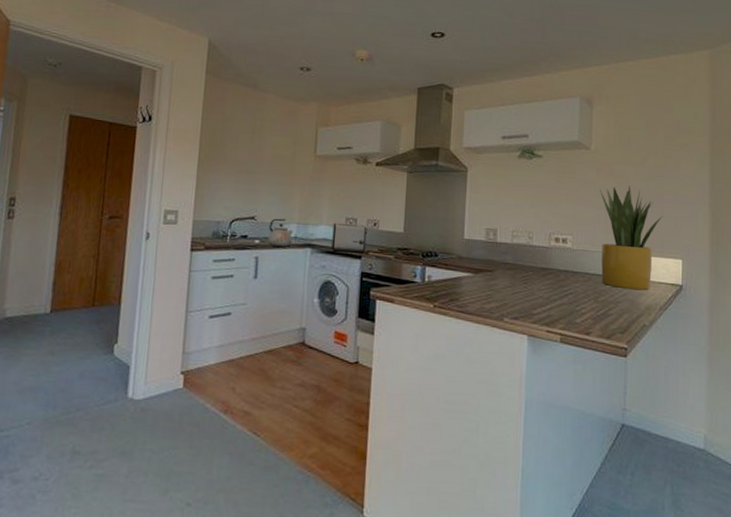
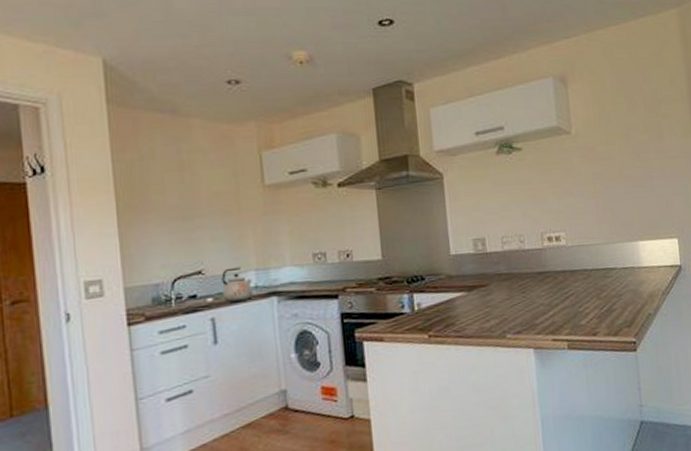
toaster: present [331,222,368,254] -> none [299,258,342,295]
planter: present [599,185,663,291] -> none [586,167,654,280]

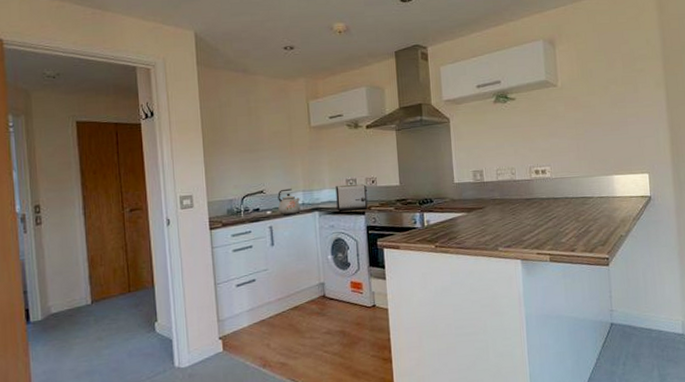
toaster: none [299,258,342,295] -> present [335,183,368,211]

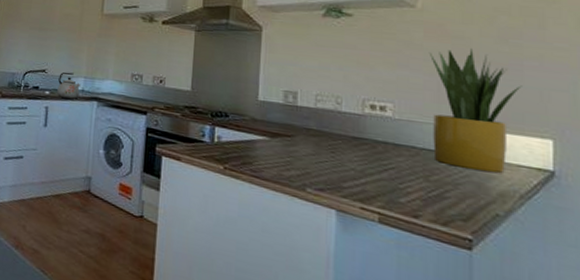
toaster: present [335,183,368,211] -> none [117,78,154,110]
planter: none [569,114,628,207] -> present [428,48,522,173]

